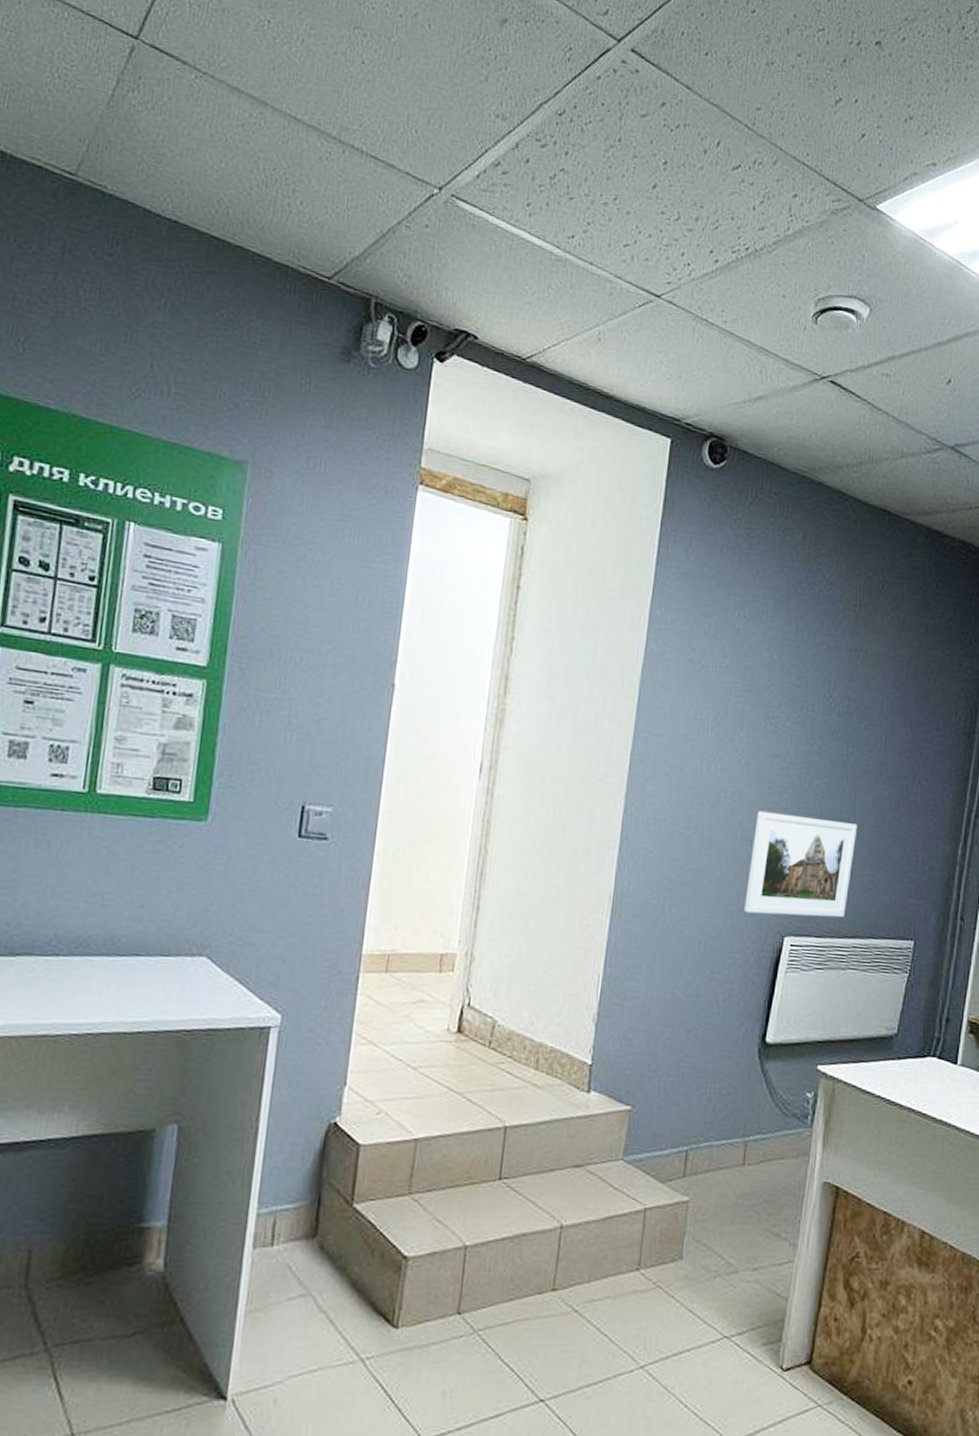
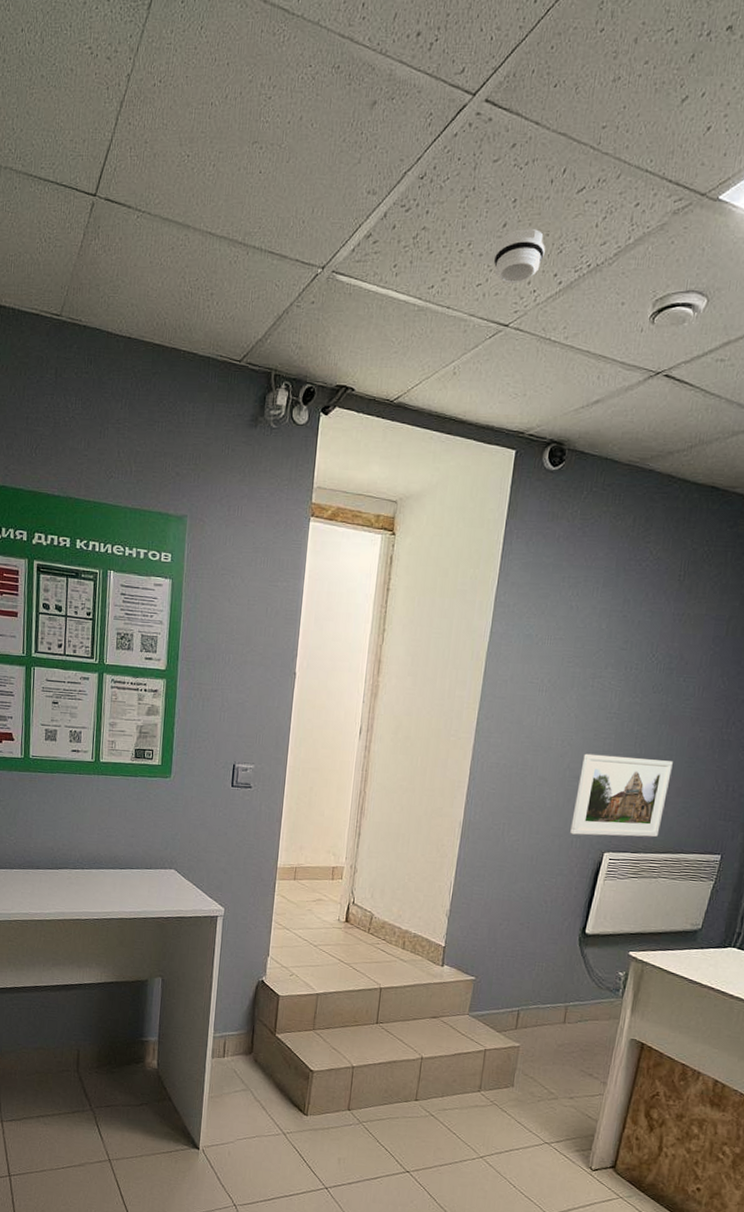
smoke detector: none [642,193,699,253] -> present [493,228,545,284]

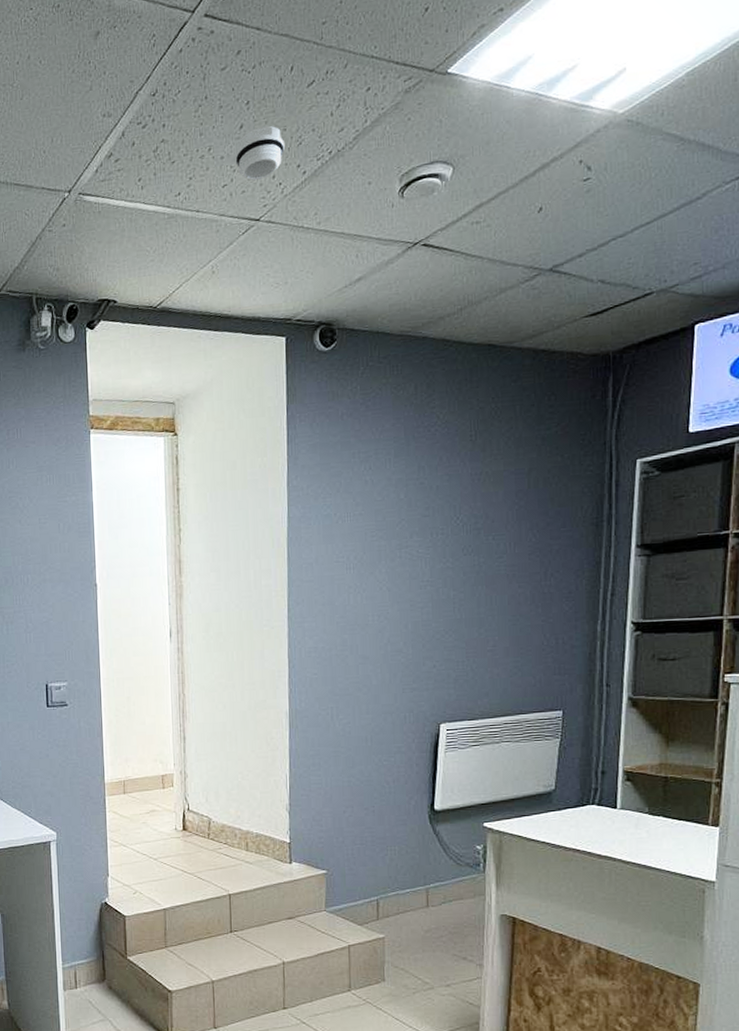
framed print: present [570,753,673,837] -> none [401,621,496,710]

